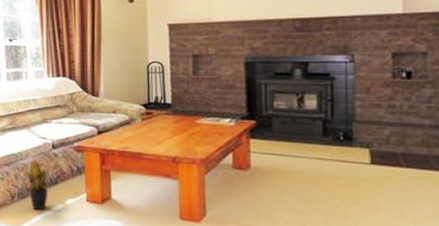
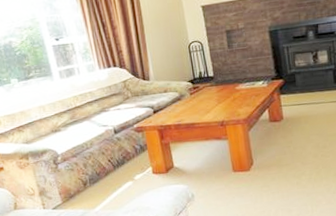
potted plant: present [22,160,51,211] -> none [89,147,118,191]

